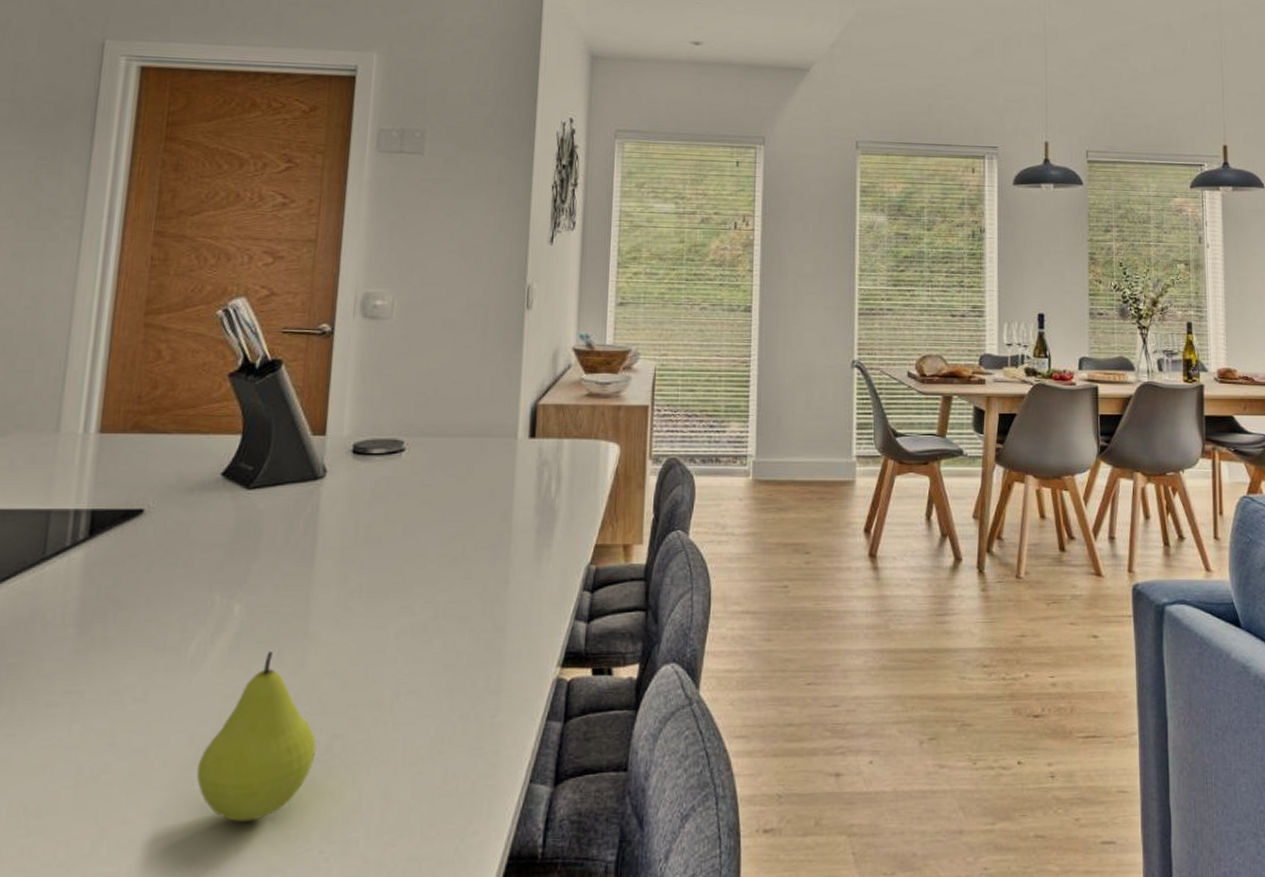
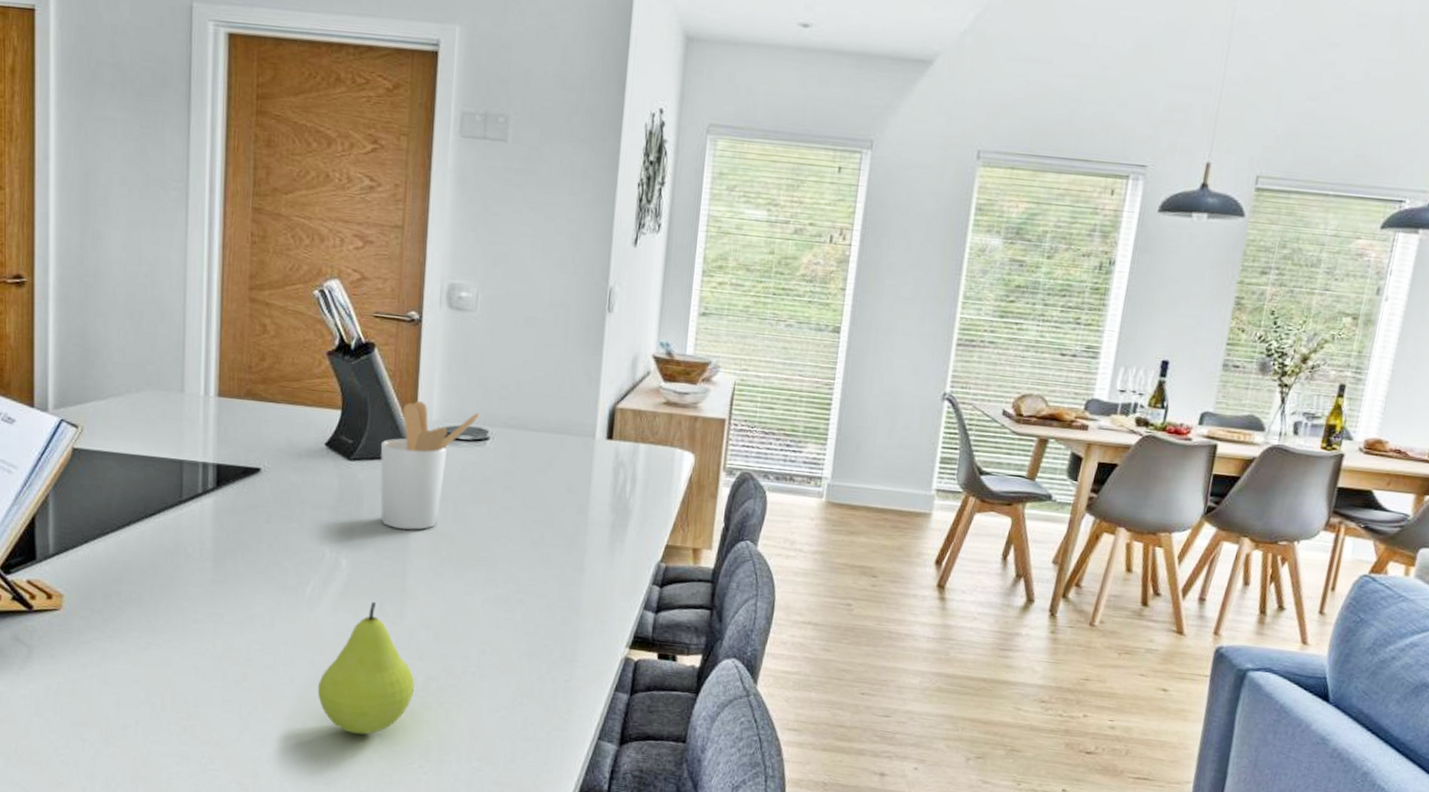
utensil holder: none [282,417,395,562] -> present [380,401,480,530]

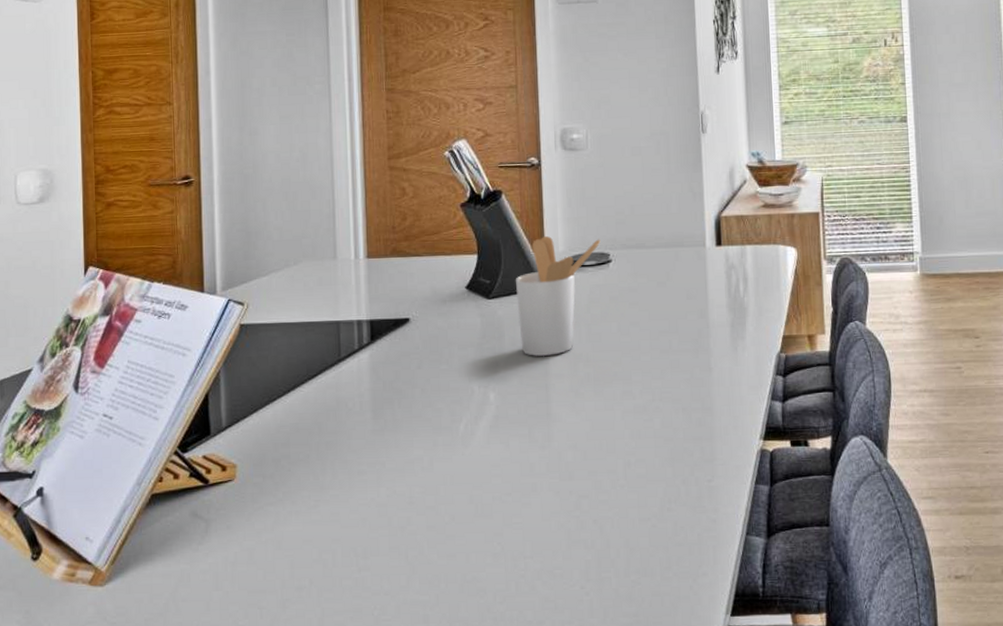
fruit: present [317,601,415,735] -> none [478,429,569,563]

